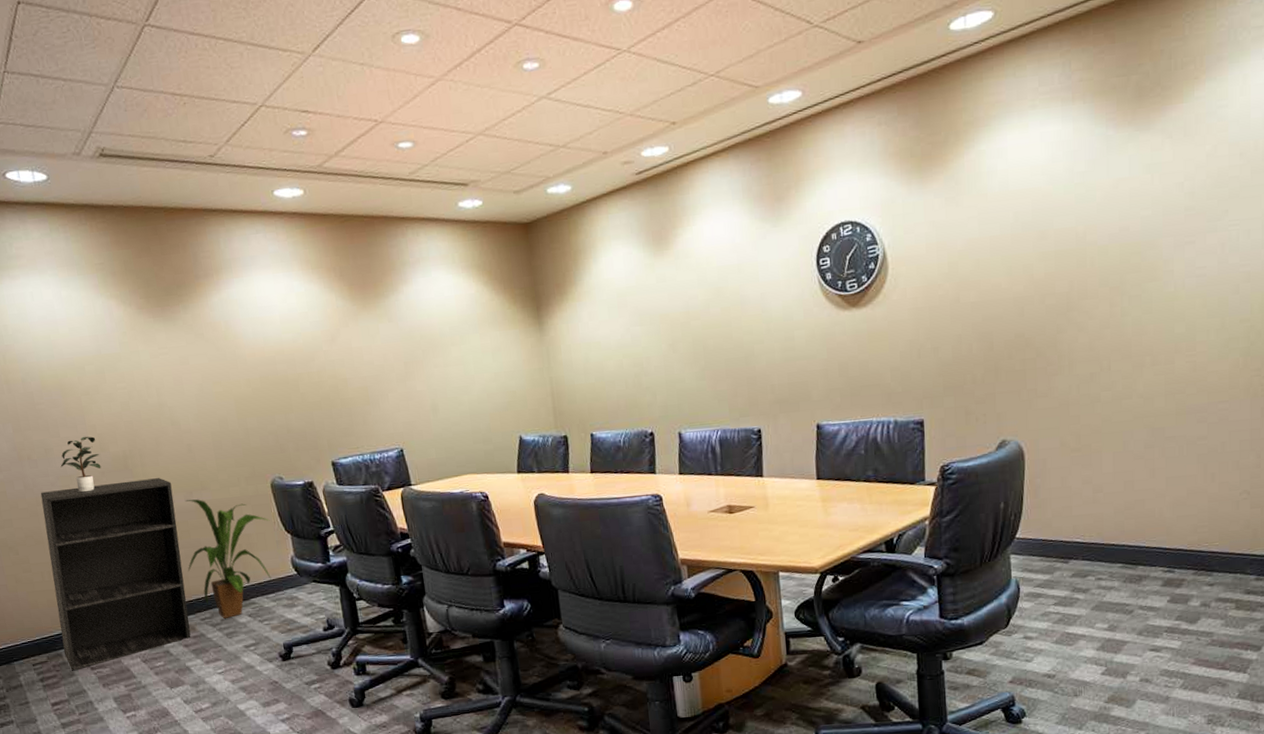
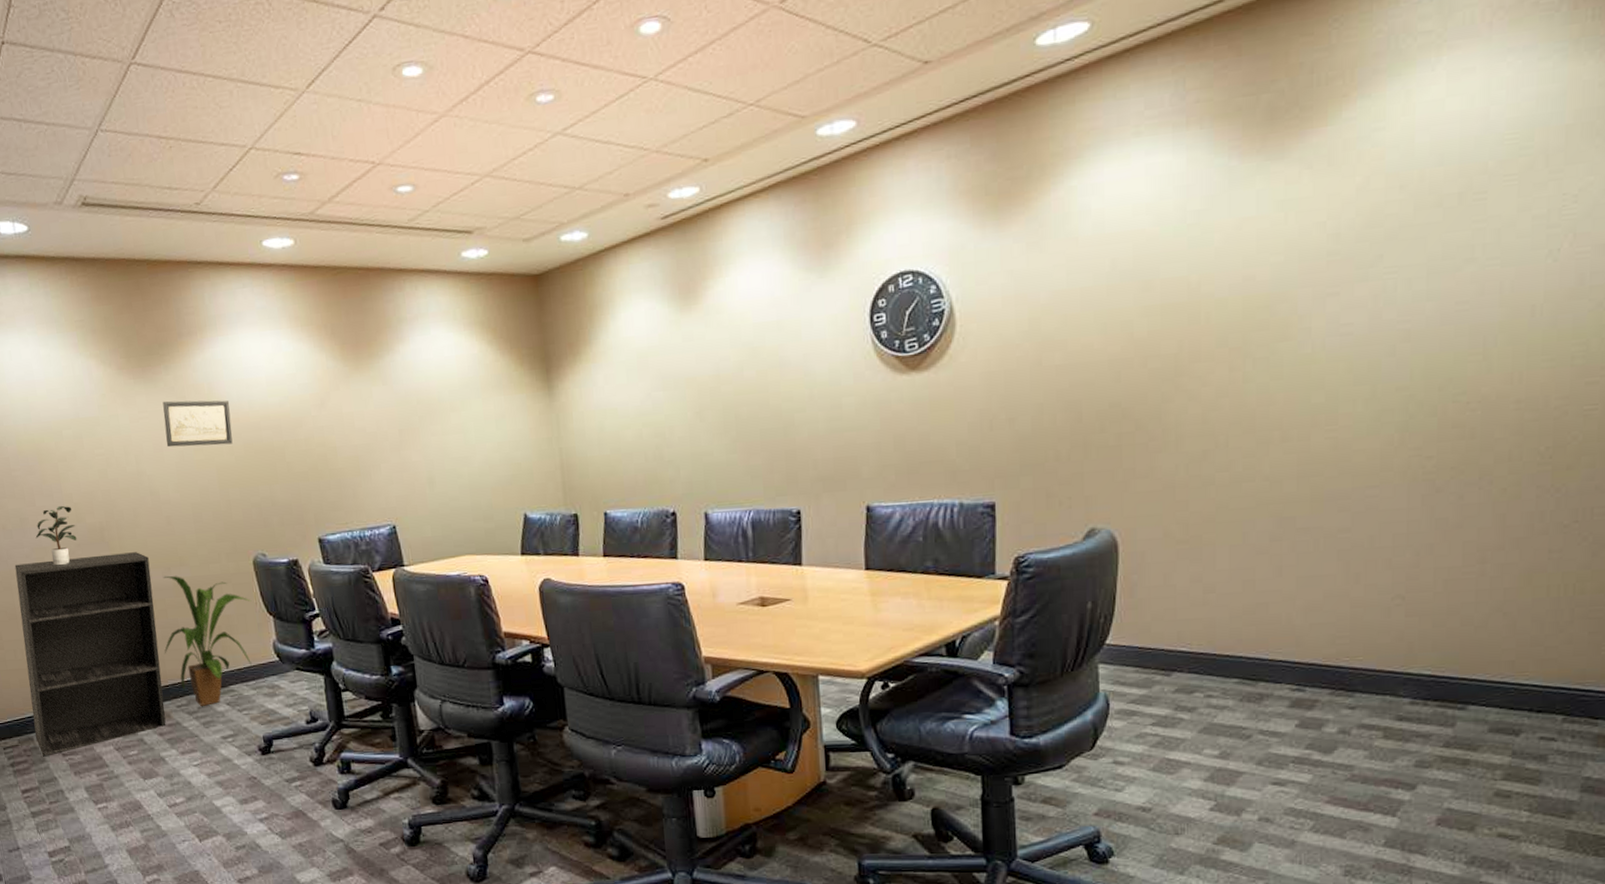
wall art: none [182,336,249,381] -> present [163,400,233,448]

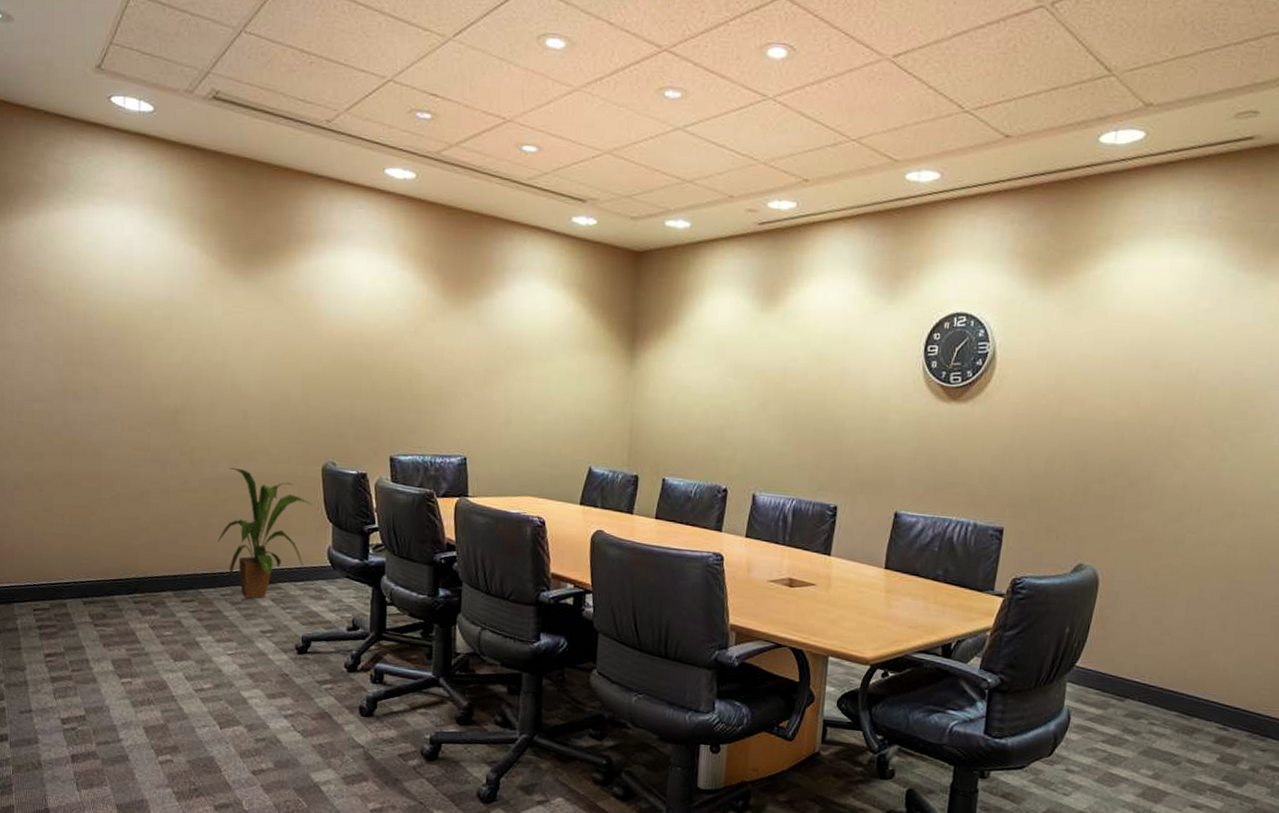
bookshelf: present [14,552,166,757] -> none [69,431,218,624]
potted plant: present [35,505,77,565] -> none [106,381,150,440]
wall art: present [163,400,233,448] -> none [256,300,326,353]

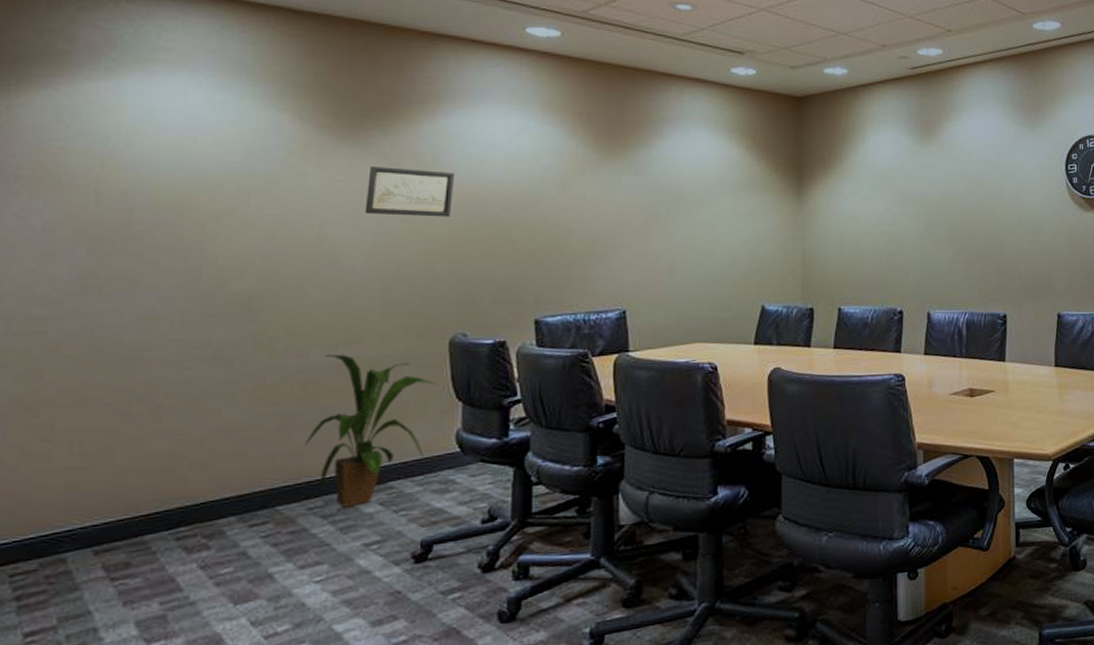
wall art: none [256,300,326,353] -> present [364,165,455,217]

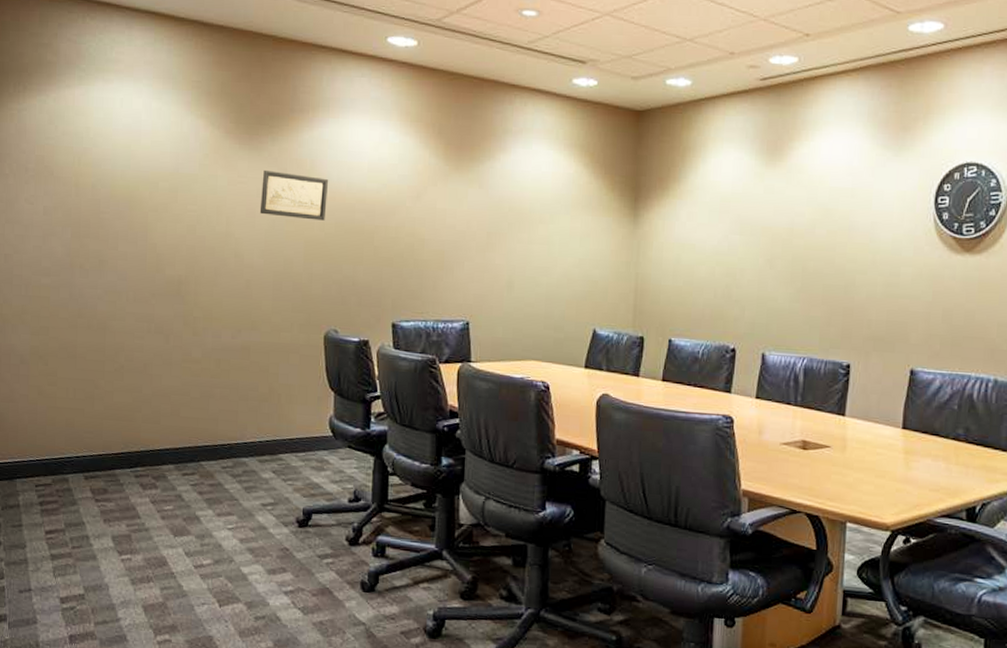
house plant: present [306,354,438,508] -> none [220,337,316,471]

